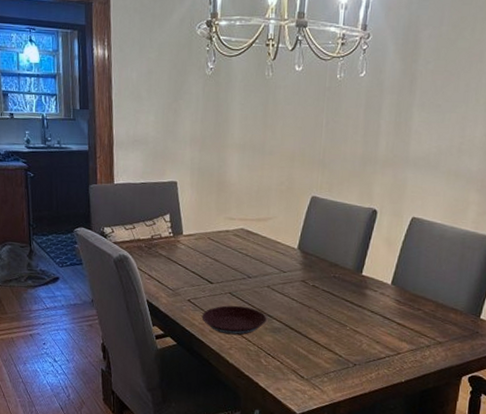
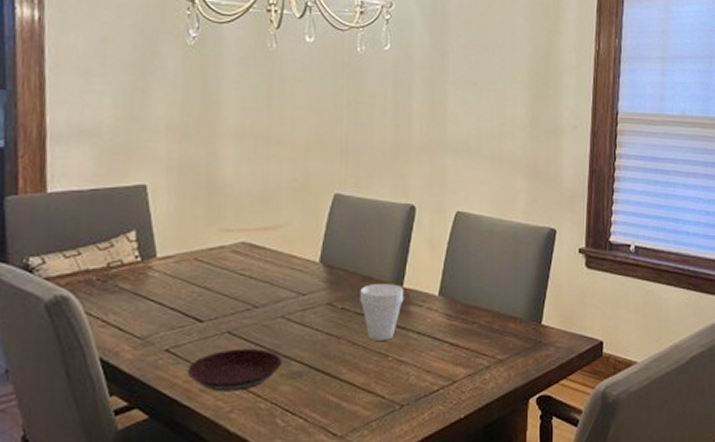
cup: none [327,269,363,314] -> present [360,284,405,341]

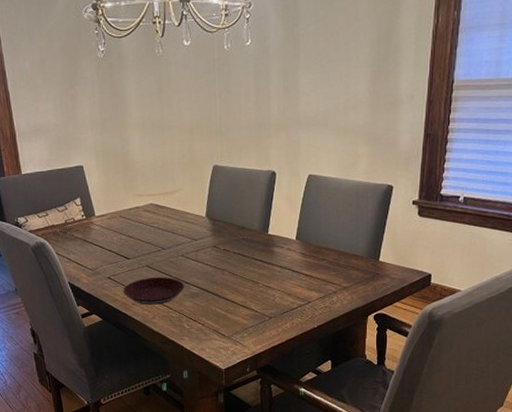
cup: present [360,284,405,341] -> none [236,231,270,272]

